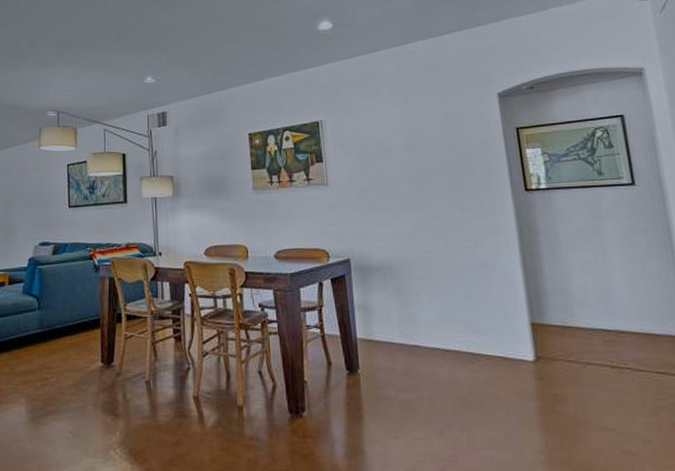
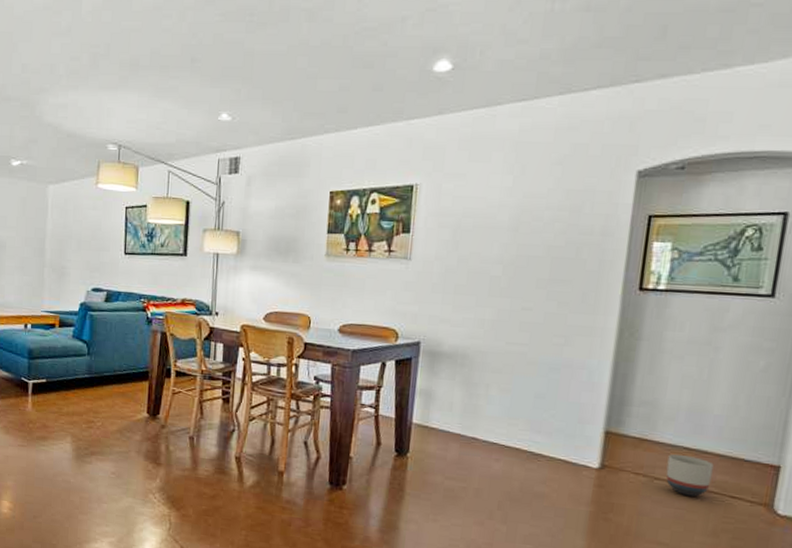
planter: none [591,337,636,377] -> present [666,454,714,497]

